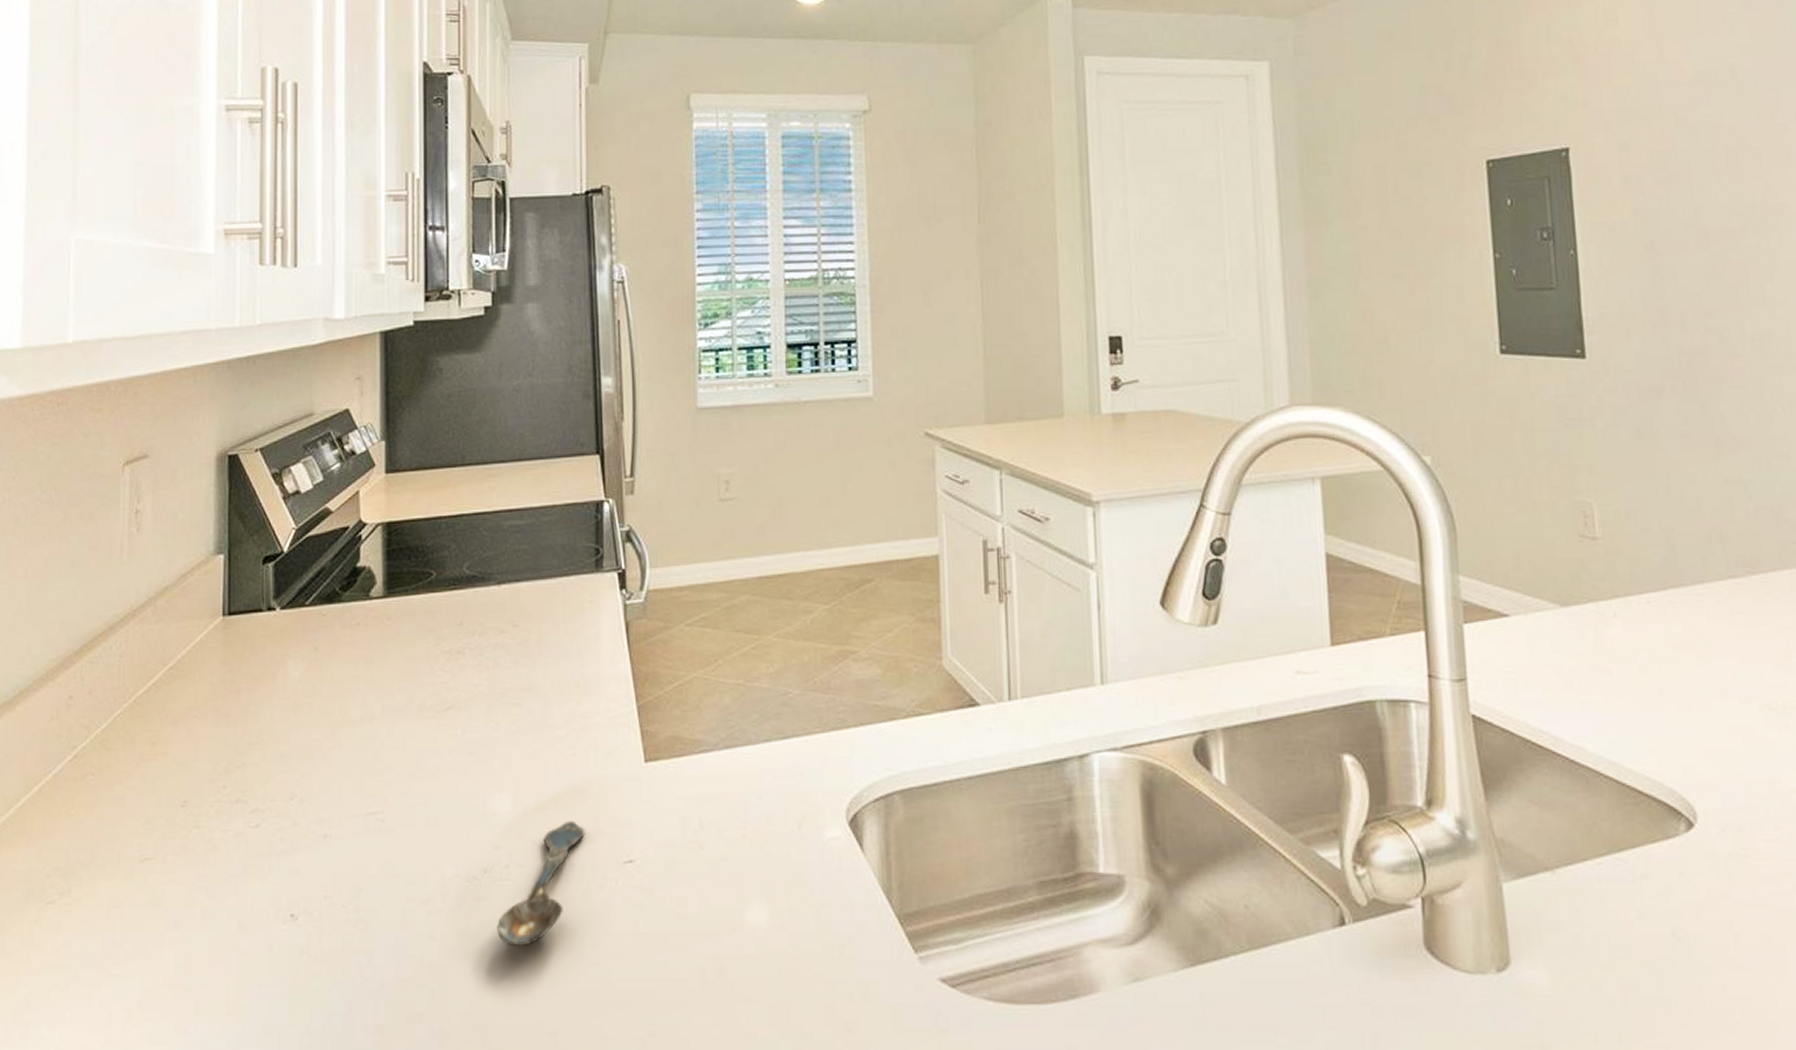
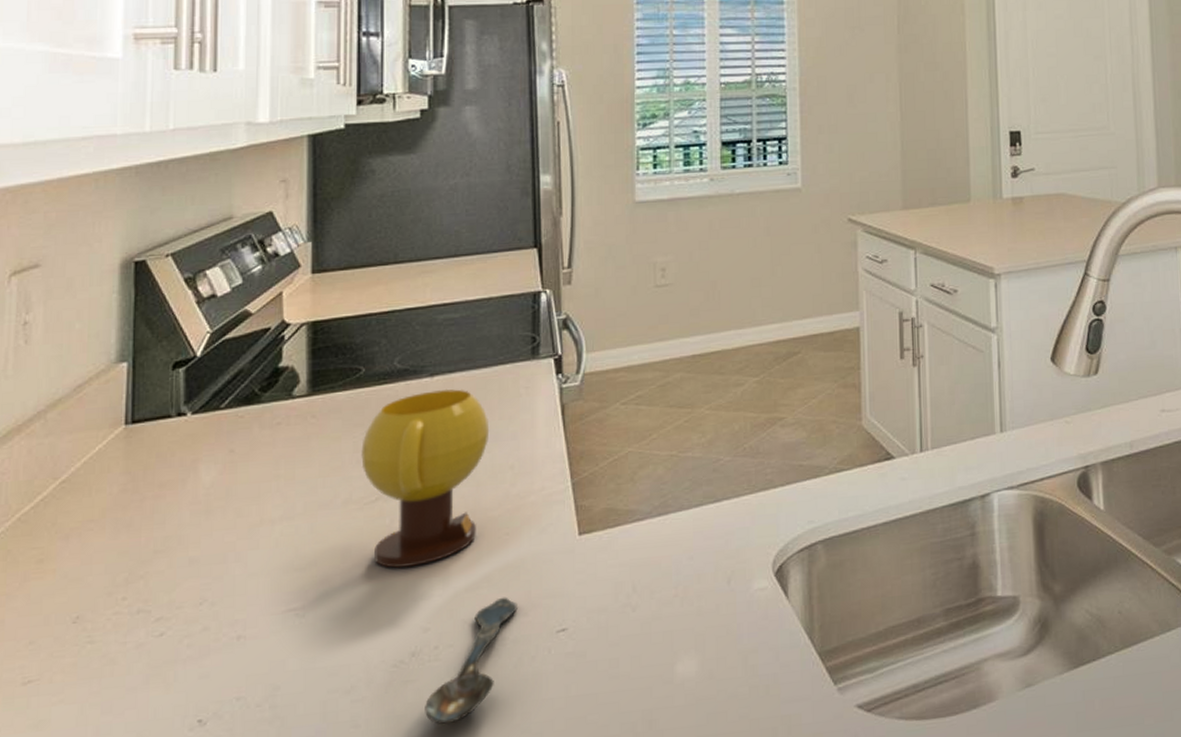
mug: none [434,598,555,781] -> present [361,388,490,569]

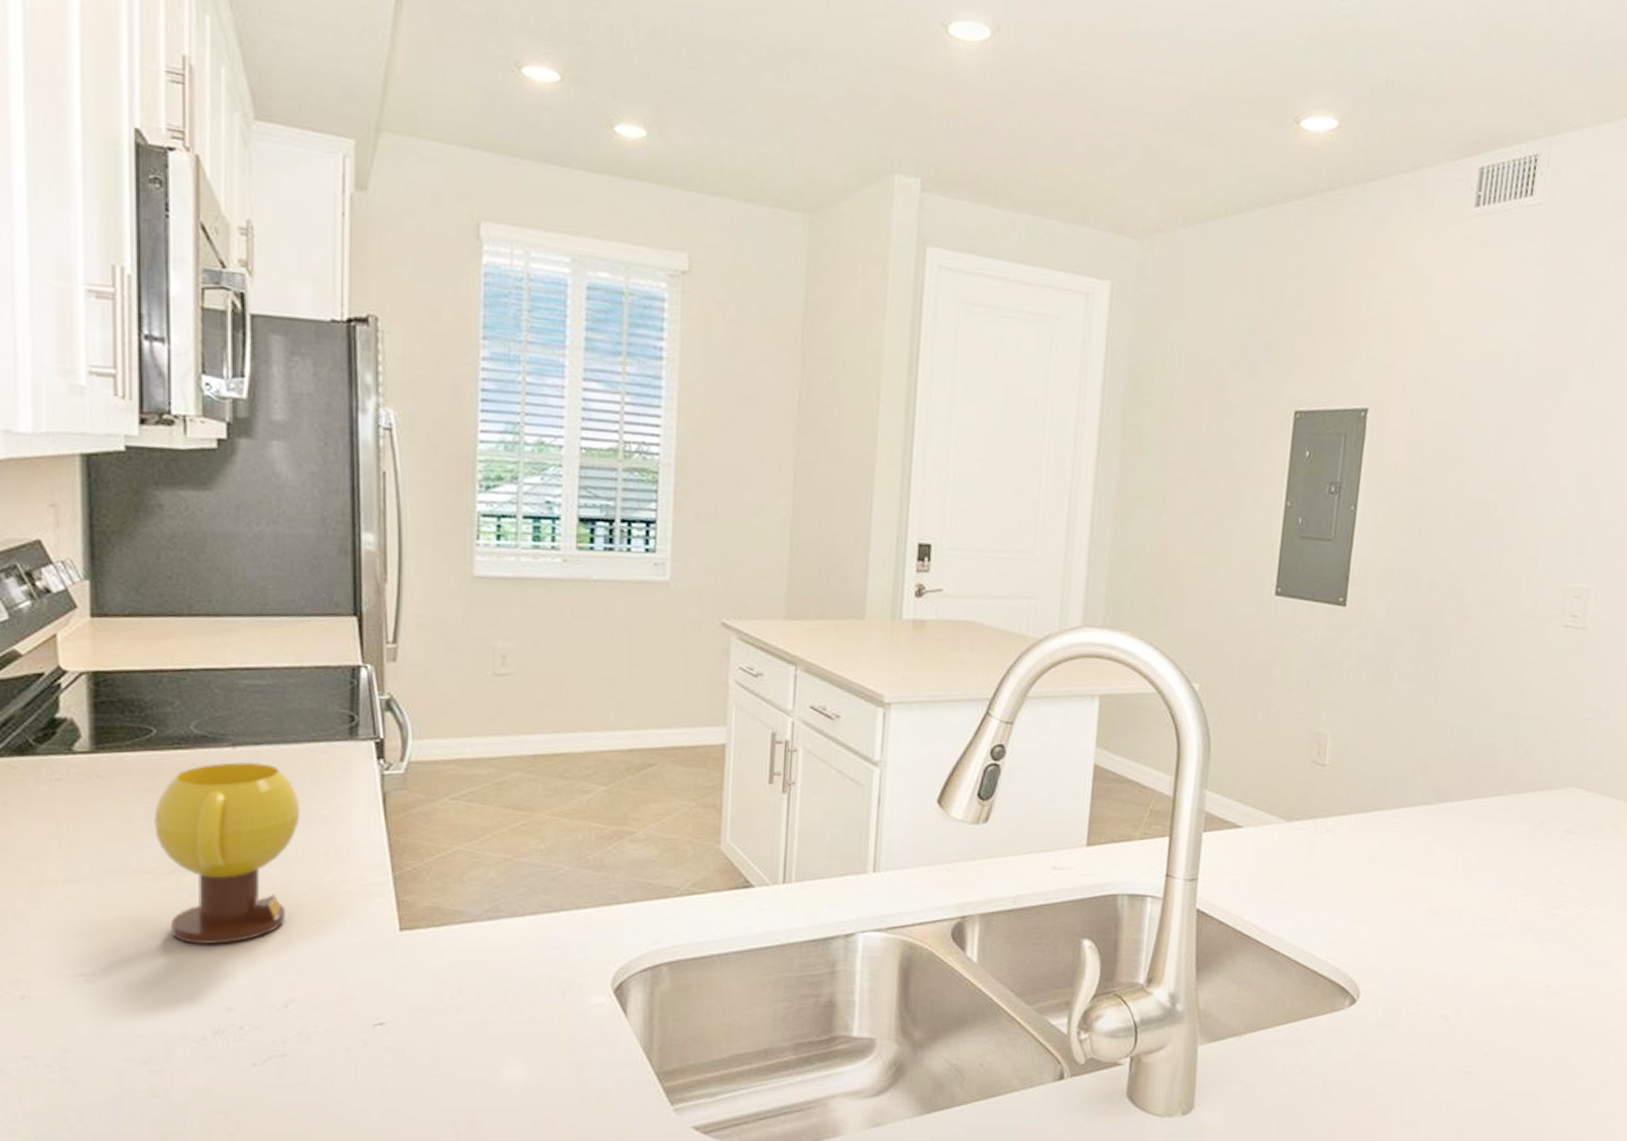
spoon: present [425,597,518,725] -> none [230,985,331,1104]

